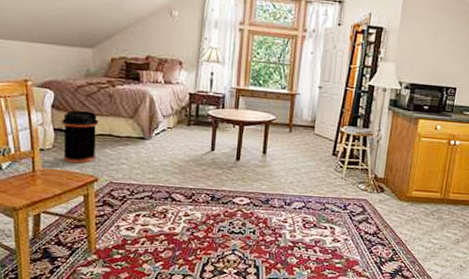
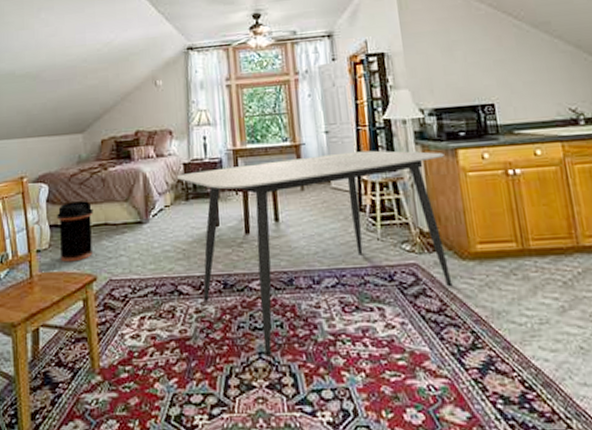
dining table: none [182,102,408,253] -> present [177,150,453,357]

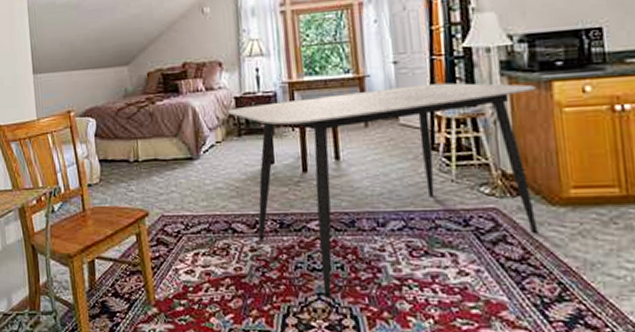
trash can: present [57,201,93,262] -> none [106,136,143,197]

